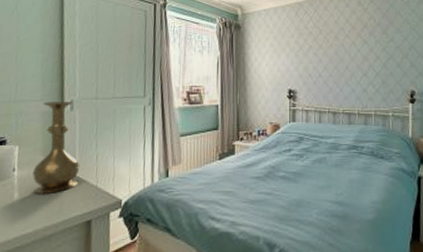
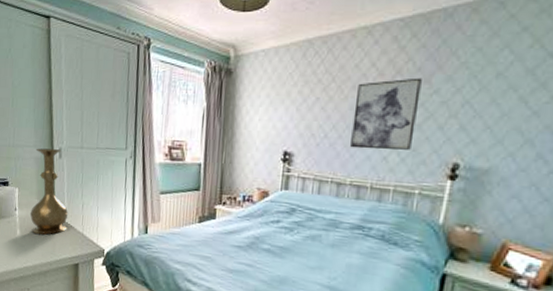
wall art: none [338,30,382,84] -> present [350,77,422,150]

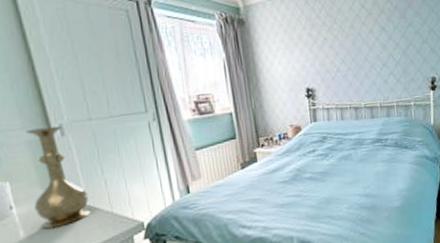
wall art: present [350,77,422,150] -> none [355,14,402,77]

